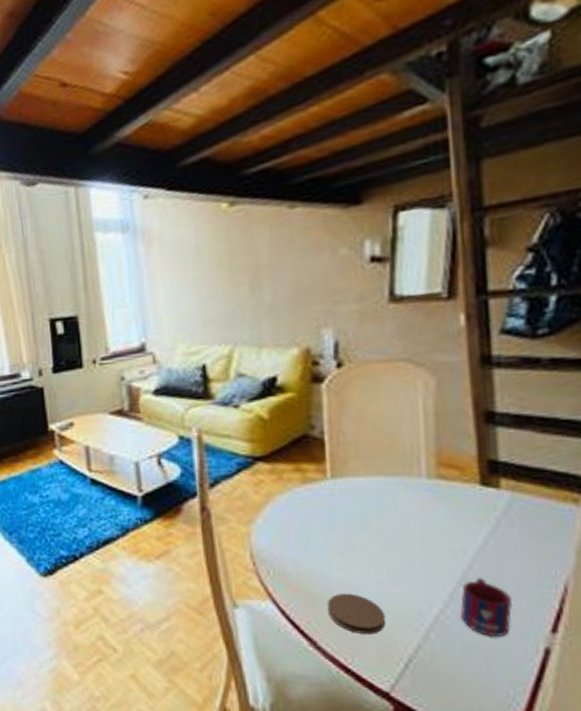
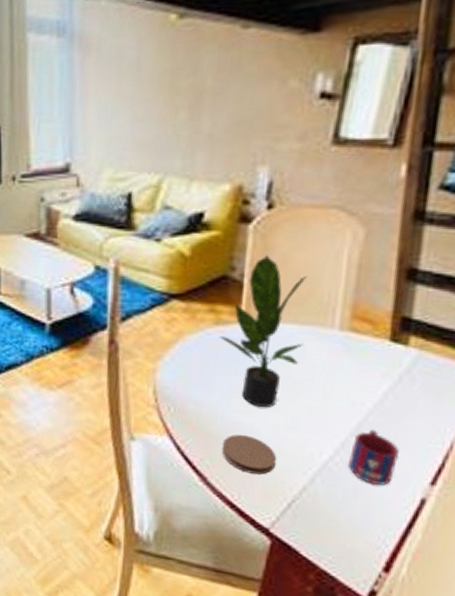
potted plant: none [308,411,393,564] -> present [219,255,308,408]

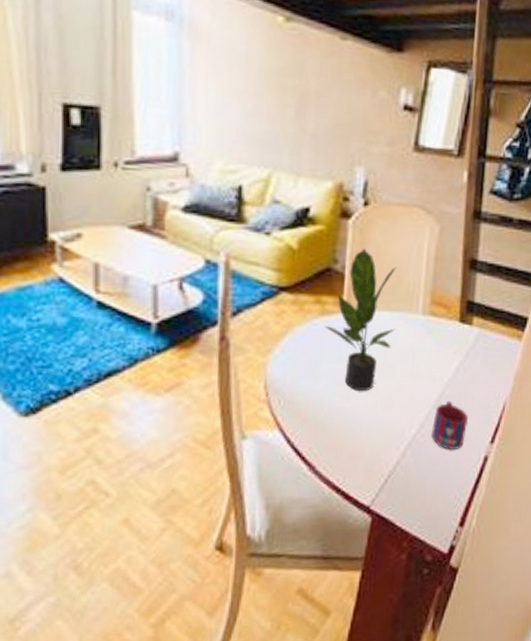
coaster: present [221,434,277,475] -> none [328,419,375,456]

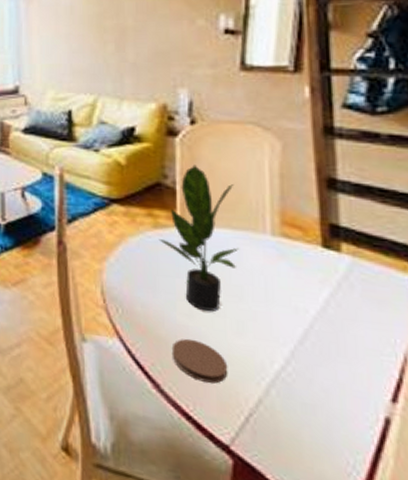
coaster: none [328,419,375,456] -> present [171,338,228,384]
mug: present [432,401,469,450] -> none [302,337,354,401]

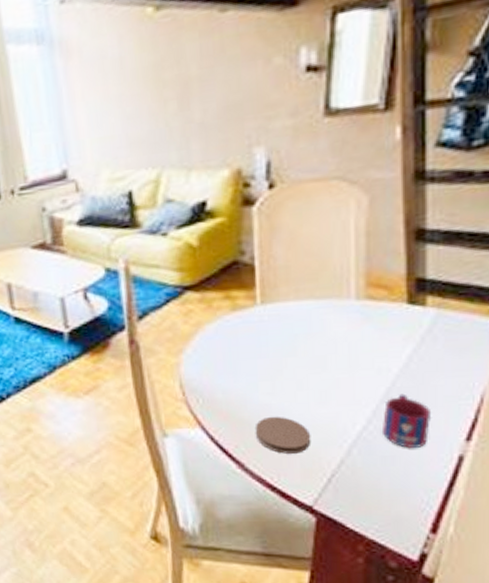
potted plant: present [158,165,238,312] -> none [238,235,322,387]
mug: none [302,337,354,401] -> present [383,393,432,448]

